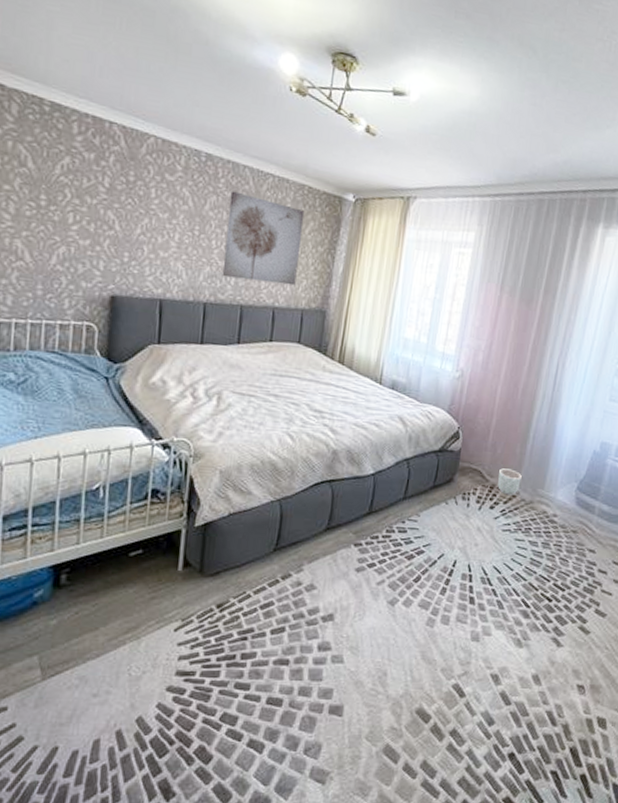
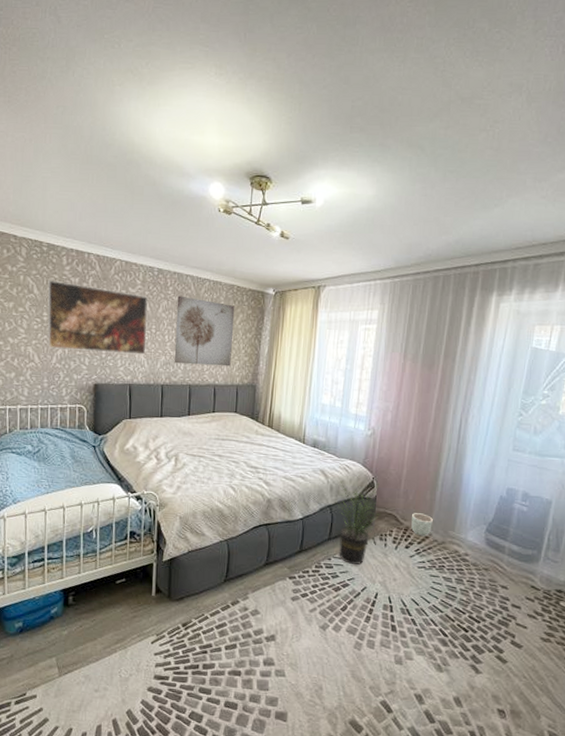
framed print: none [44,151,192,263] -> present [47,280,149,355]
potted plant: none [414,429,466,528] -> present [337,480,380,565]

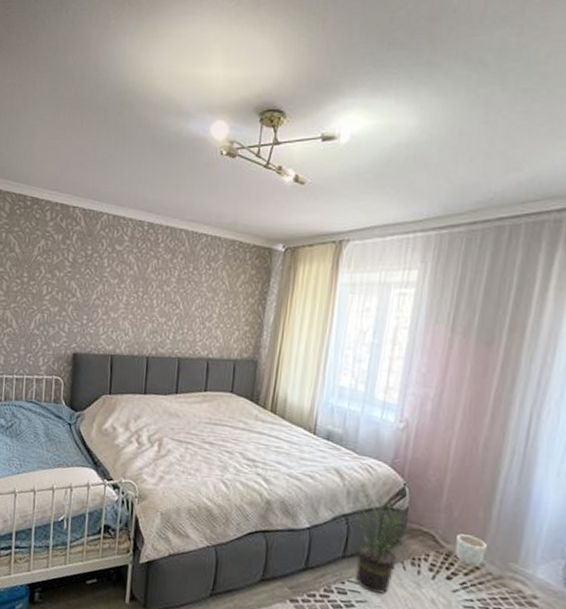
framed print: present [47,280,149,355] -> none [26,237,137,322]
wall art: present [174,295,235,367] -> none [162,253,236,337]

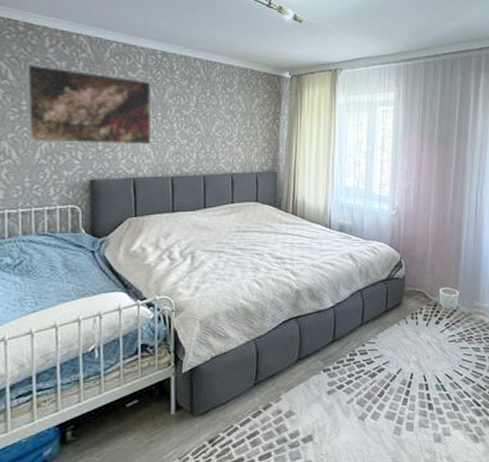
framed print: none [26,237,137,322] -> present [26,64,152,145]
potted plant: present [355,484,413,594] -> none [367,262,410,347]

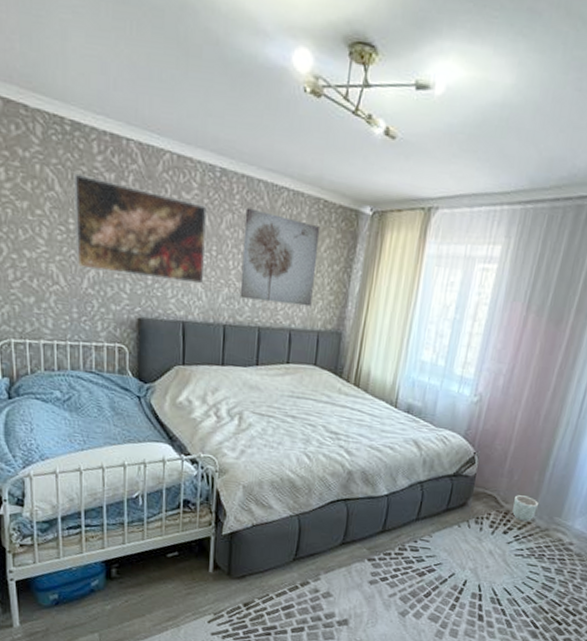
wall art: none [185,80,250,154] -> present [239,207,321,307]

